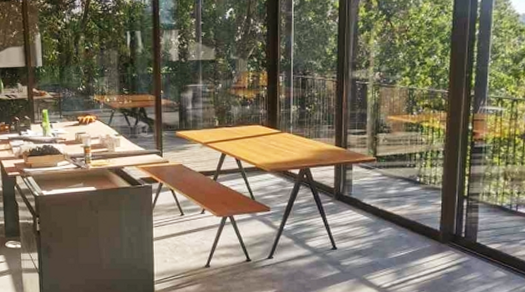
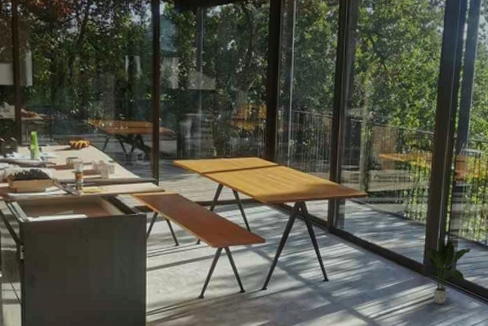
potted plant: none [442,203,495,273] -> present [426,238,472,304]

